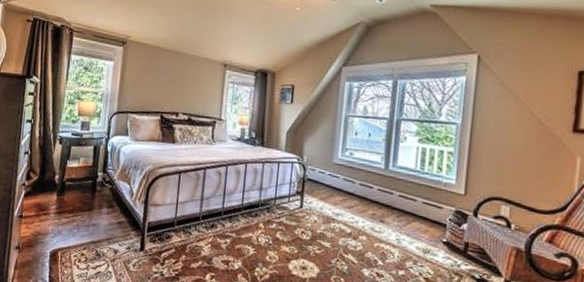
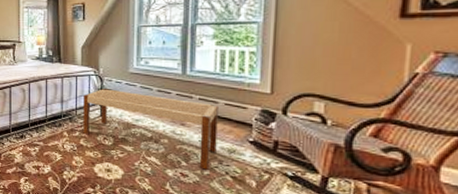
bench: none [280,178,417,270] -> present [83,89,218,170]

